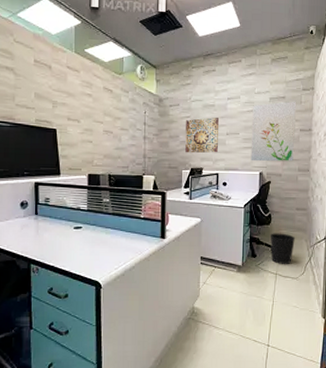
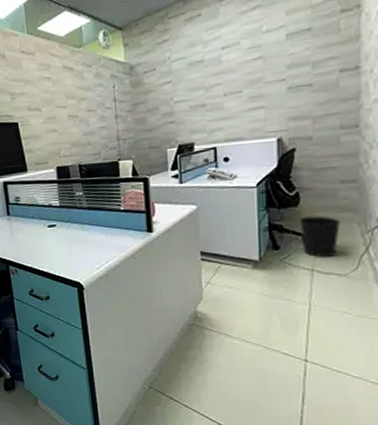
wall art: present [185,117,220,153] -> none [166,76,213,128]
wall art: present [251,101,297,162] -> none [260,30,332,125]

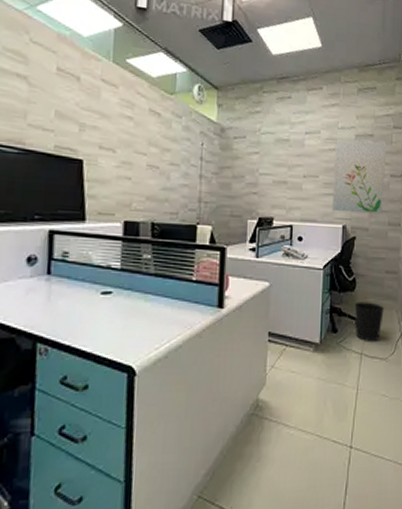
wall art: none [260,30,332,125] -> present [332,140,387,213]

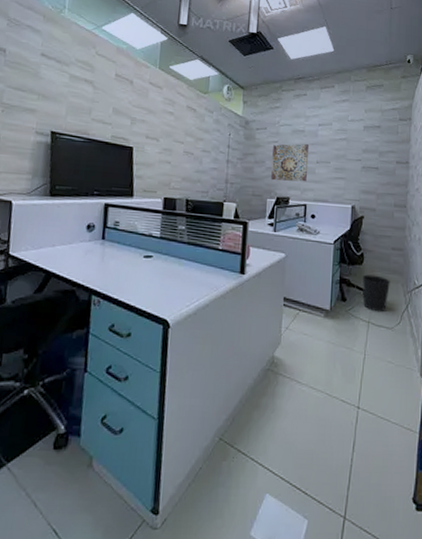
wall art: none [252,155,295,200] -> present [271,143,310,182]
wall art: present [332,140,387,213] -> none [342,131,393,196]

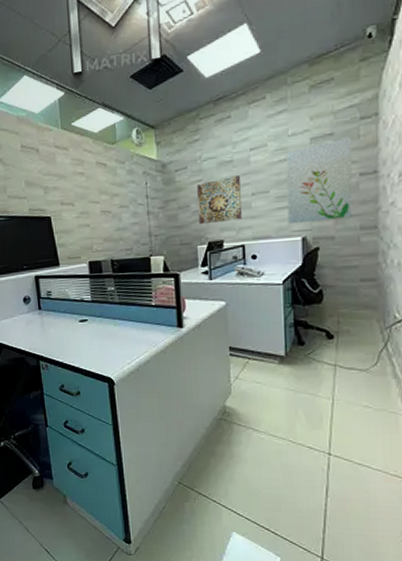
wall art: none [342,131,393,196] -> present [286,136,353,225]
wastebasket: present [362,274,390,313] -> none [322,312,361,354]

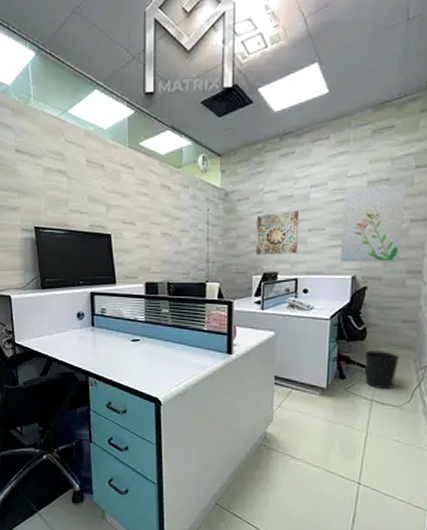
wastebasket: none [322,312,361,354] -> present [364,350,399,390]

